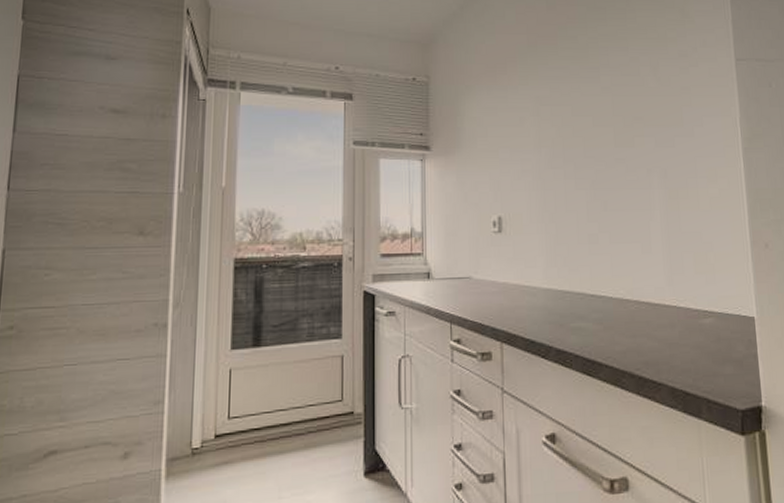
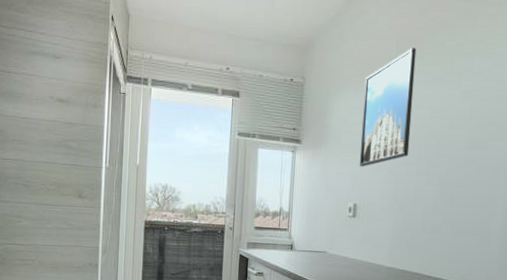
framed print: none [497,43,554,174] -> present [359,48,417,167]

